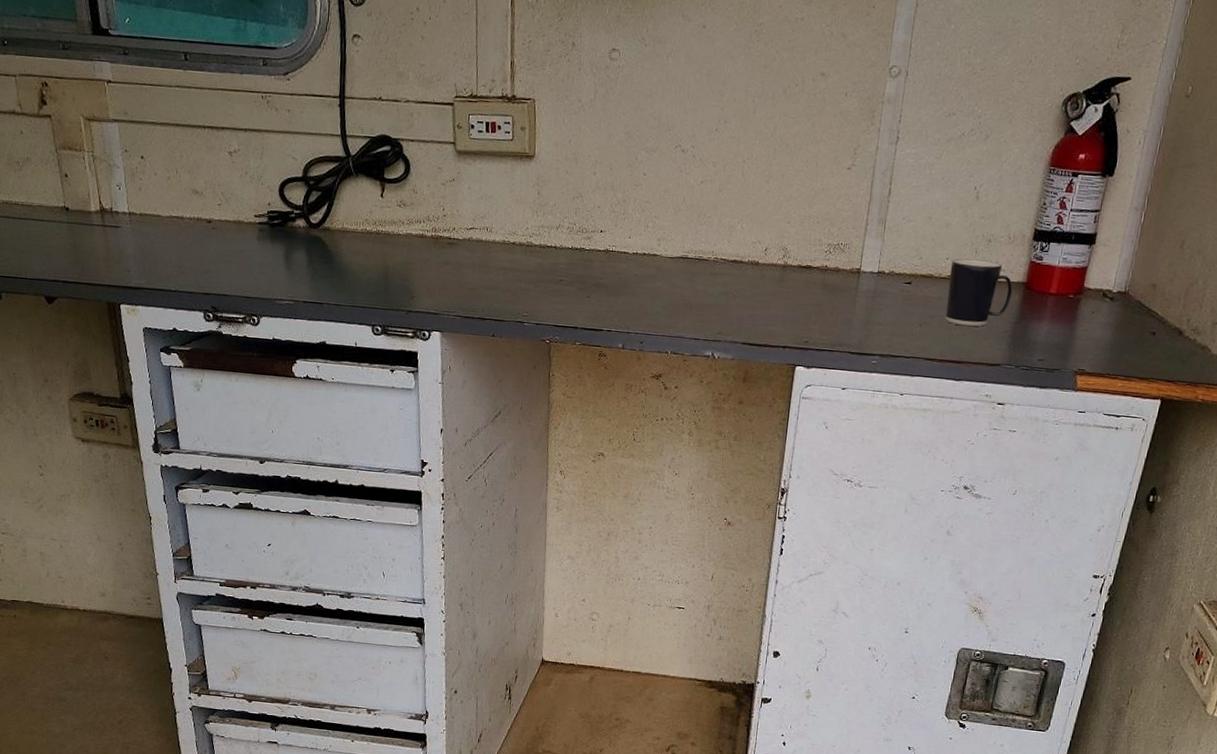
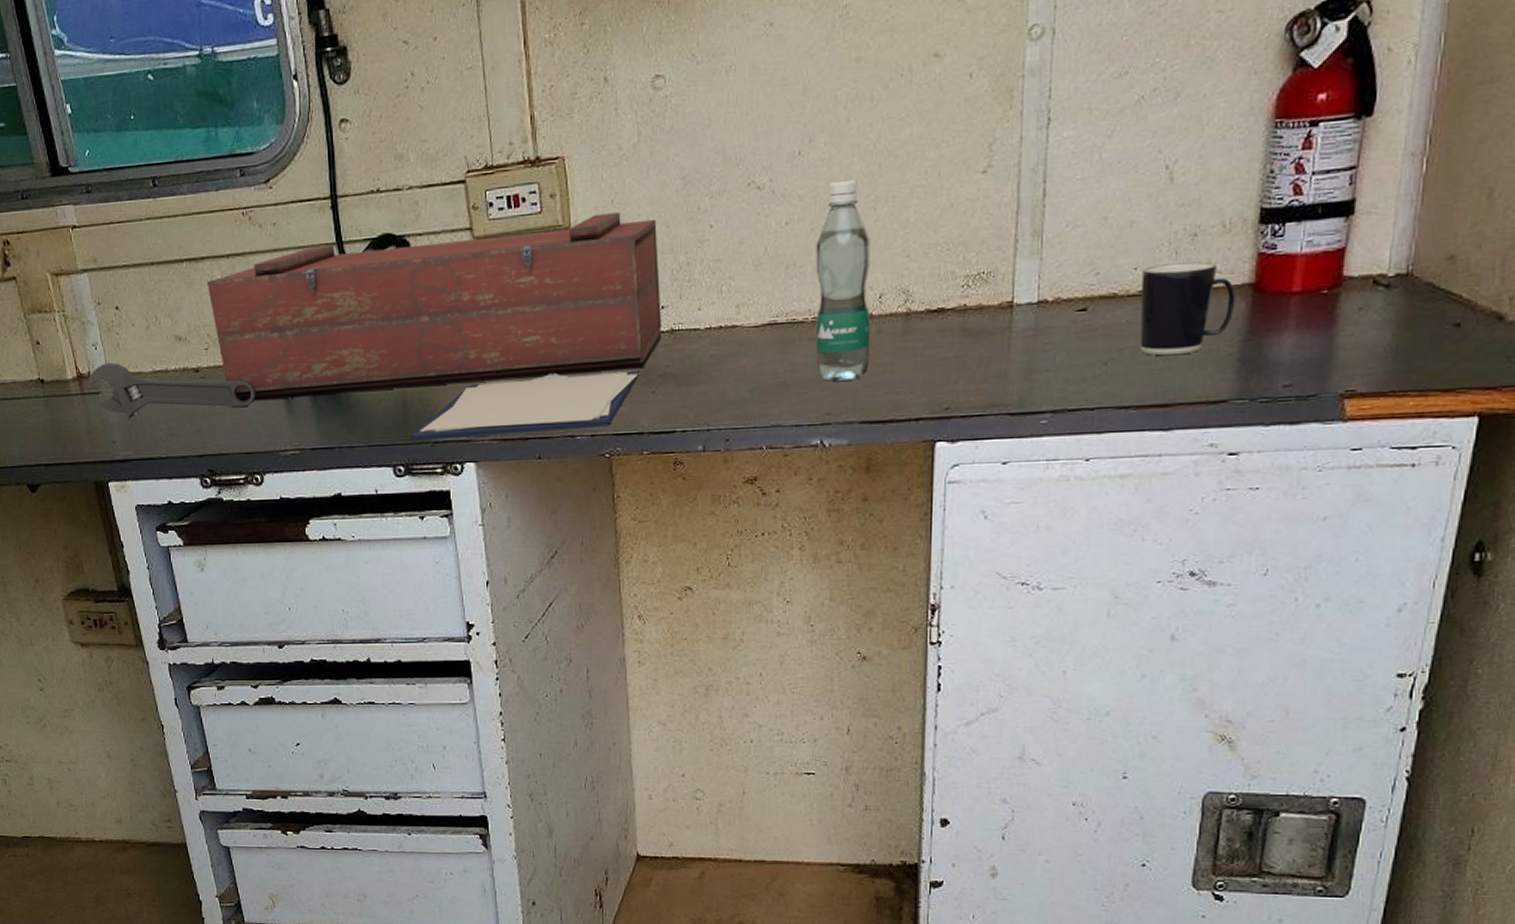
adjustable wrench: none [109,202,261,259] -> present [87,362,257,418]
wooden crate: none [225,135,603,277] -> present [206,212,662,402]
notepad: none [388,269,579,319] -> present [410,370,639,442]
bottle: none [714,156,763,310] -> present [815,179,871,381]

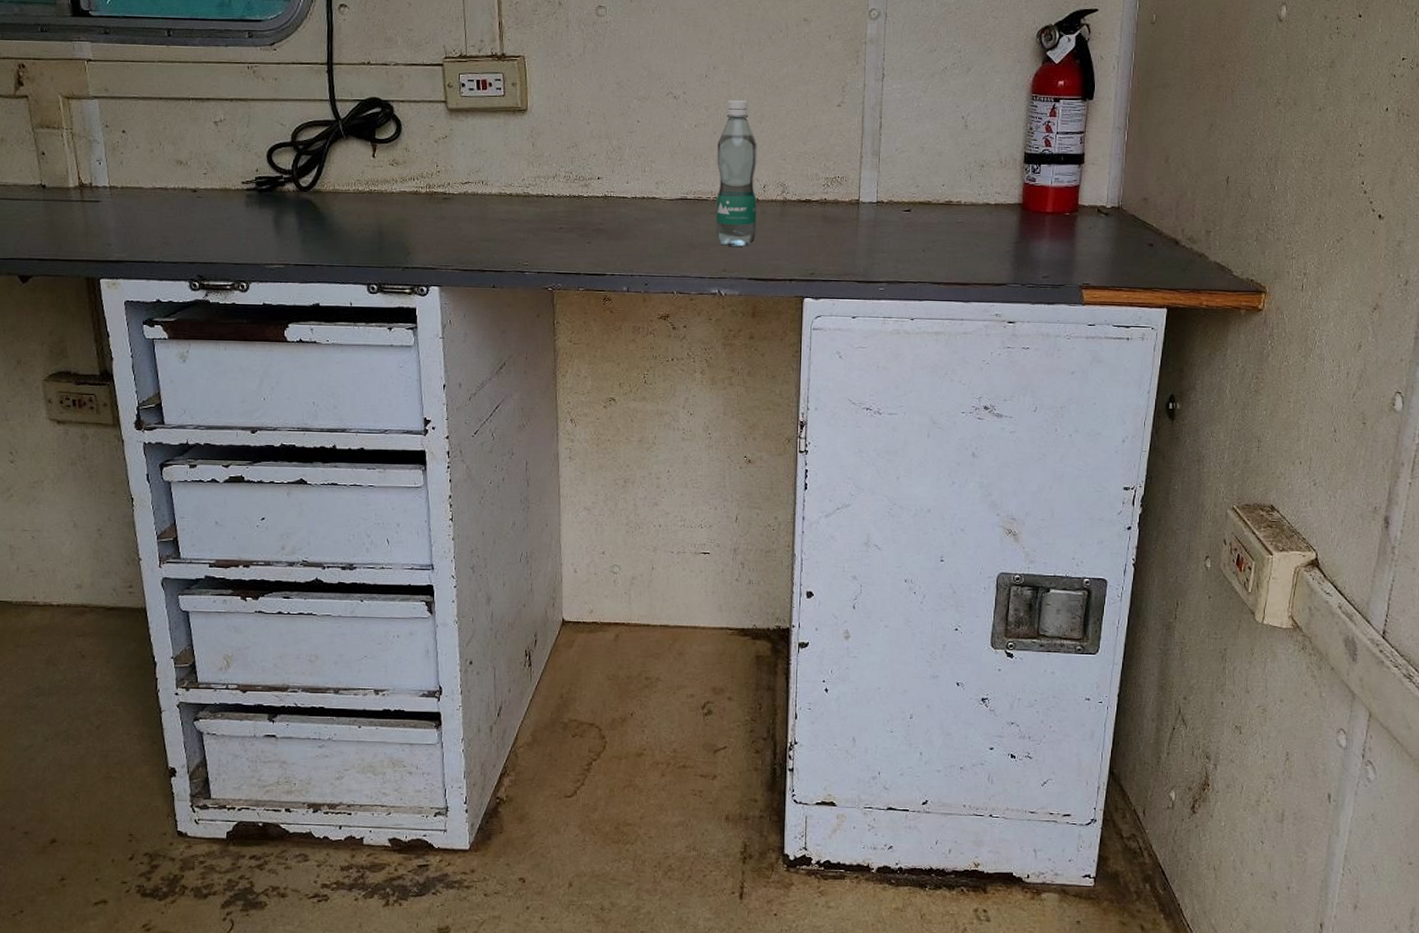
adjustable wrench: present [87,362,257,418] -> none [89,176,249,225]
wooden crate: present [206,212,662,402] -> none [210,100,598,223]
notepad: present [410,370,639,442] -> none [383,221,578,267]
mug: present [1140,262,1236,356] -> none [947,184,1010,249]

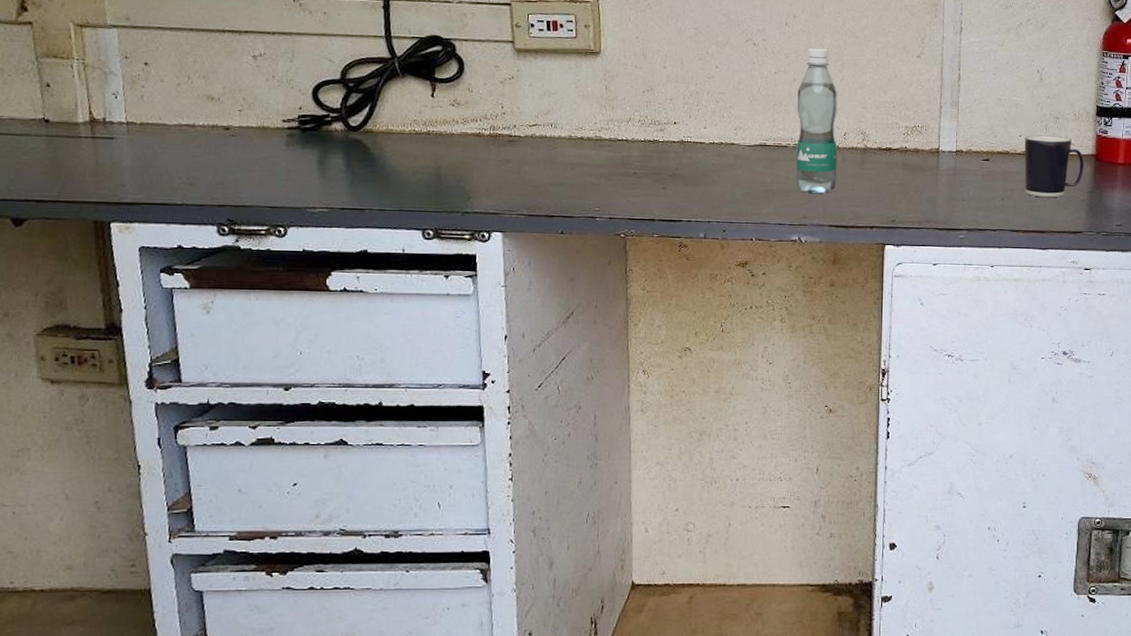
mug: none [947,184,1010,249] -> present [1024,135,1085,198]

